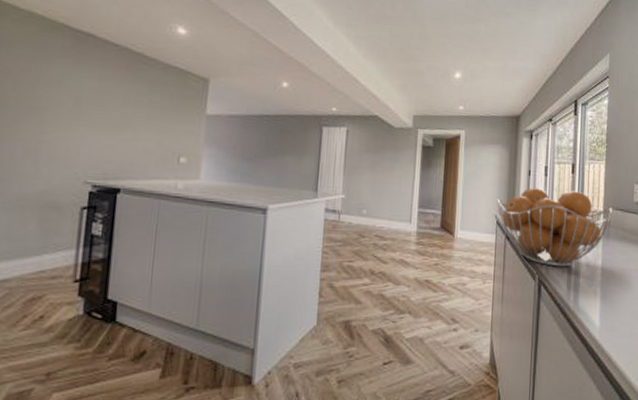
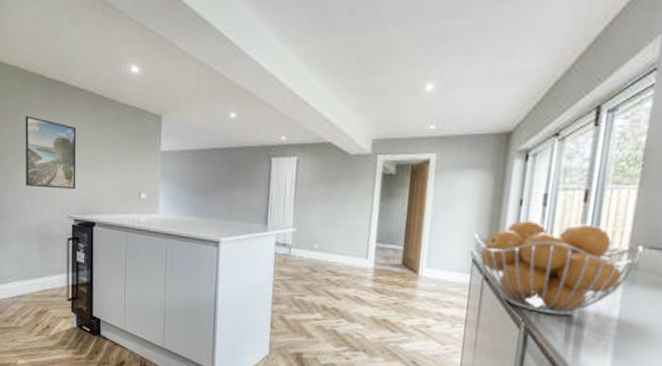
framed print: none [28,66,105,152] -> present [25,116,77,190]

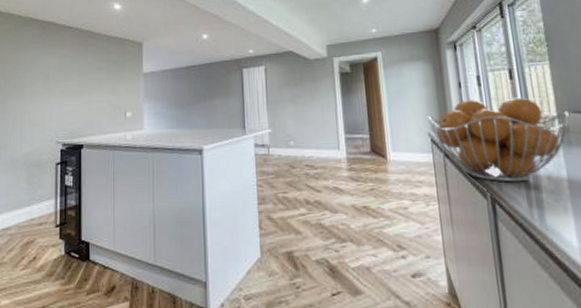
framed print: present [25,116,77,190] -> none [15,54,65,117]

